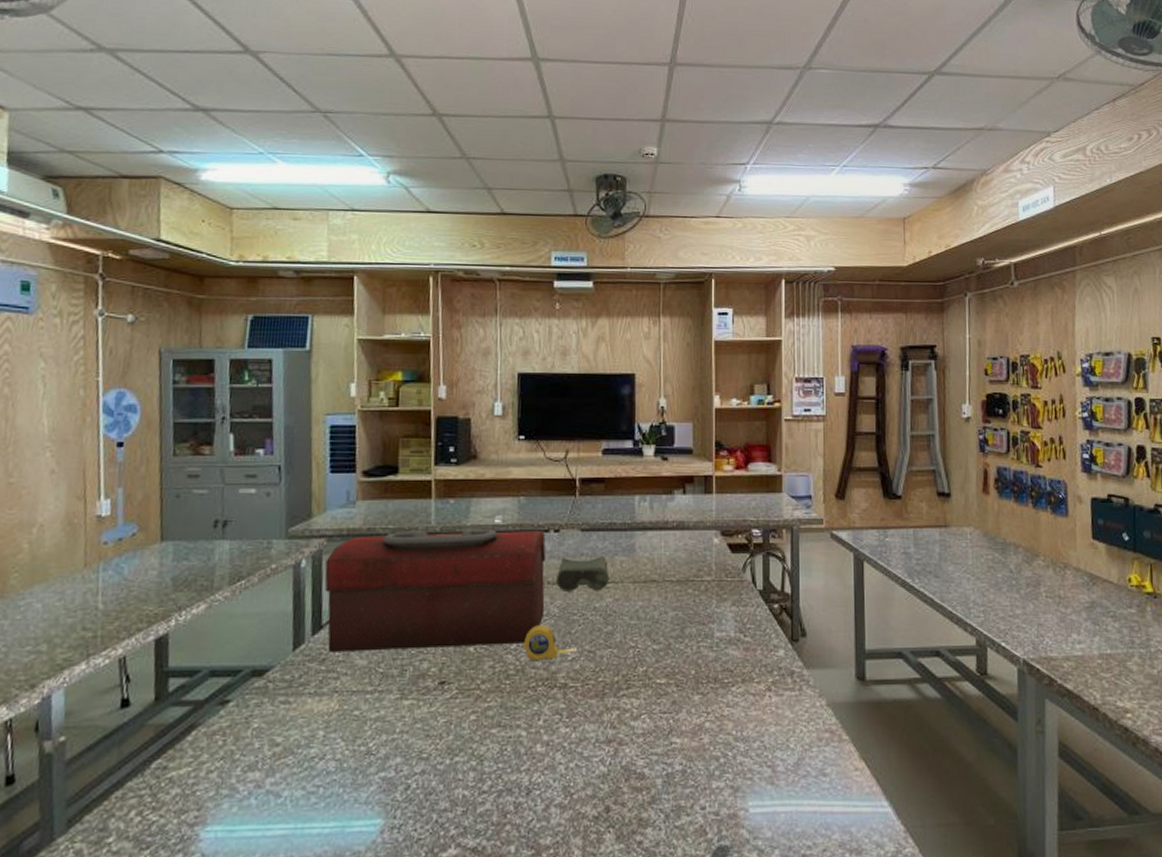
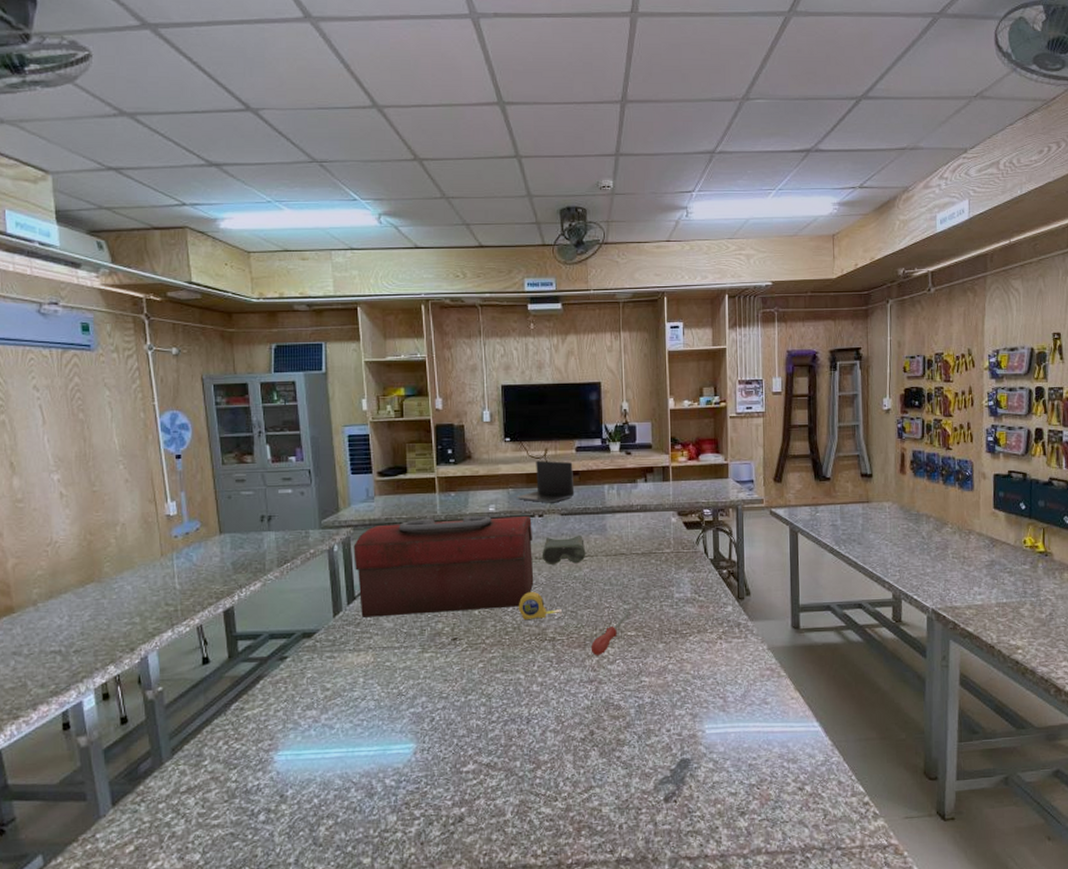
laptop computer: none [526,463,599,516] -> present [515,460,575,503]
screwdriver: none [610,654,661,708] -> present [590,612,630,656]

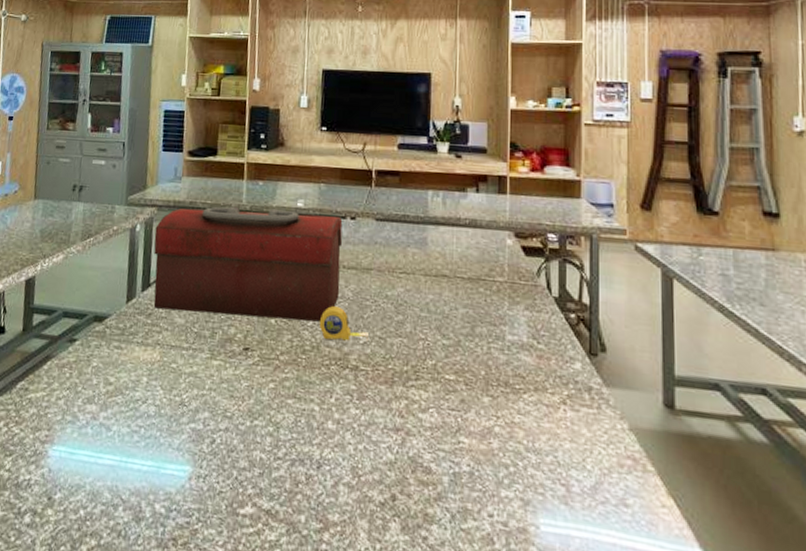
laptop computer: present [515,460,575,503] -> none [326,154,394,205]
goggles: present [541,535,586,565] -> none [350,245,402,280]
screwdriver: present [590,612,630,656] -> none [399,349,450,398]

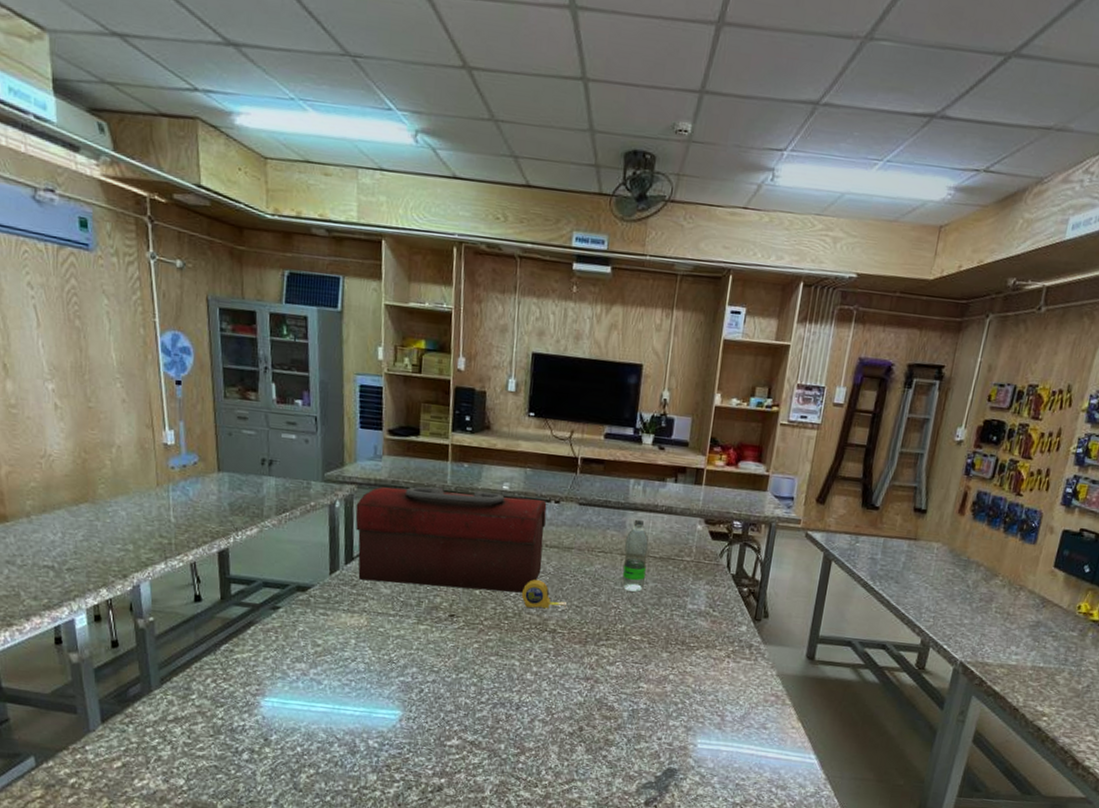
bottle: none [427,234,455,320] -> present [622,519,649,592]

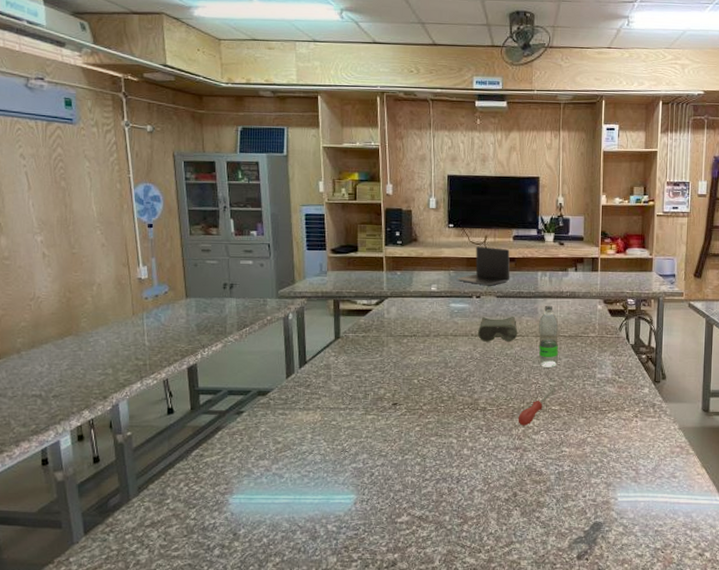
toolbox: present [355,486,547,593] -> none [306,293,470,381]
tape measure: present [521,580,567,610] -> none [453,366,494,390]
laptop computer: none [532,441,599,491] -> present [455,246,510,286]
goggles: none [552,526,601,558] -> present [477,317,518,342]
screwdriver: none [591,615,638,655] -> present [518,388,556,426]

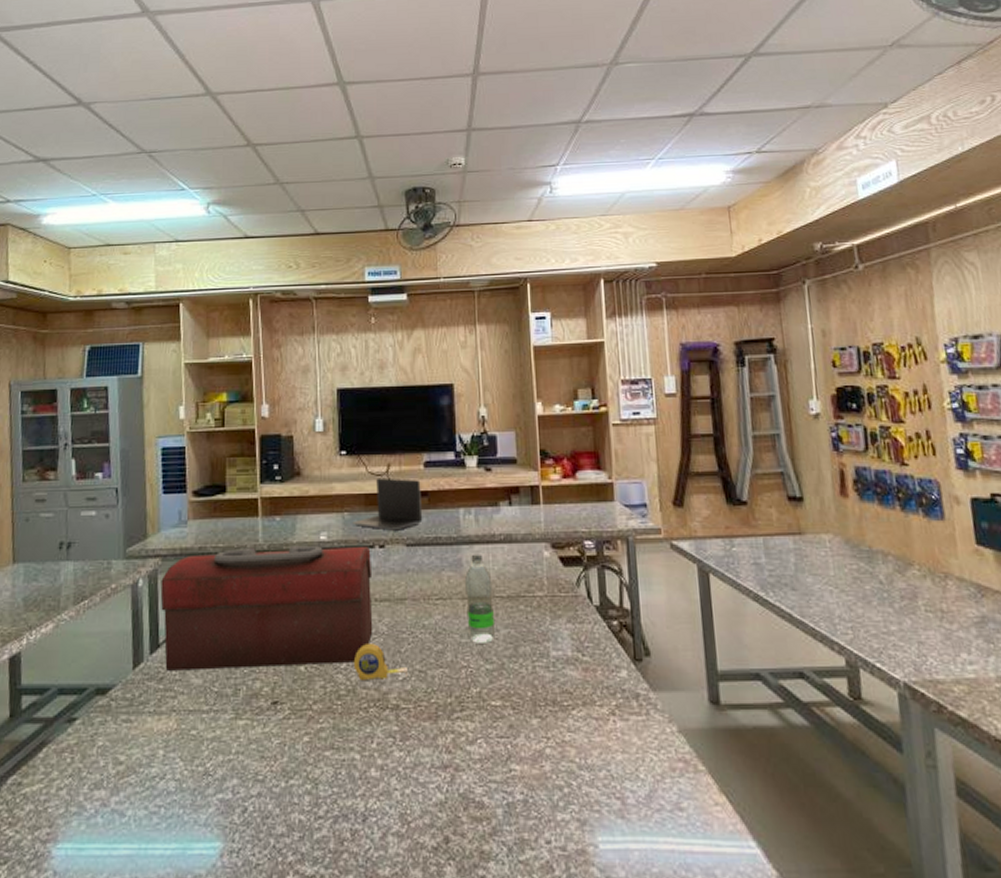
toolbox: none [306,293,470,381] -> present [160,545,373,671]
tape measure: none [453,366,494,390] -> present [353,644,409,680]
goggles: present [477,317,518,342] -> none [382,572,438,609]
screwdriver: present [518,388,556,426] -> none [444,674,495,732]

